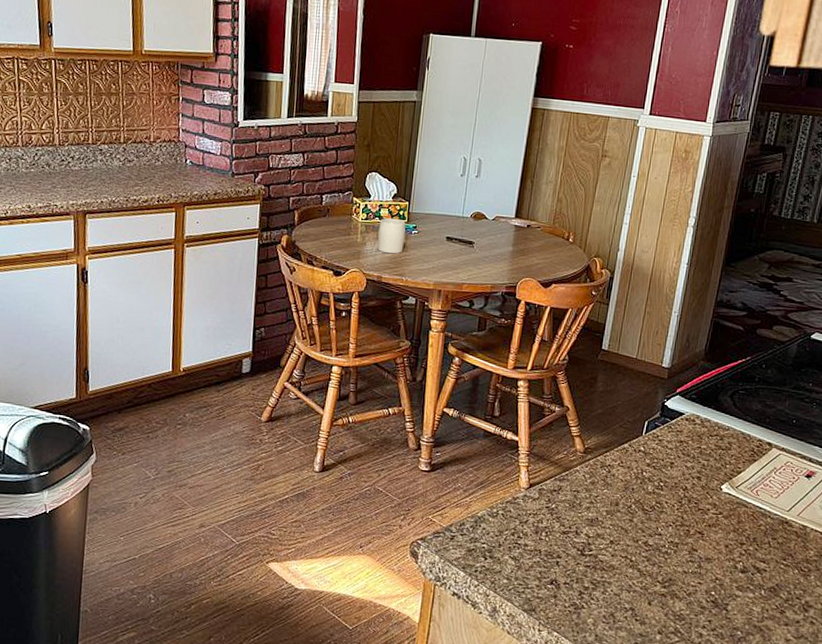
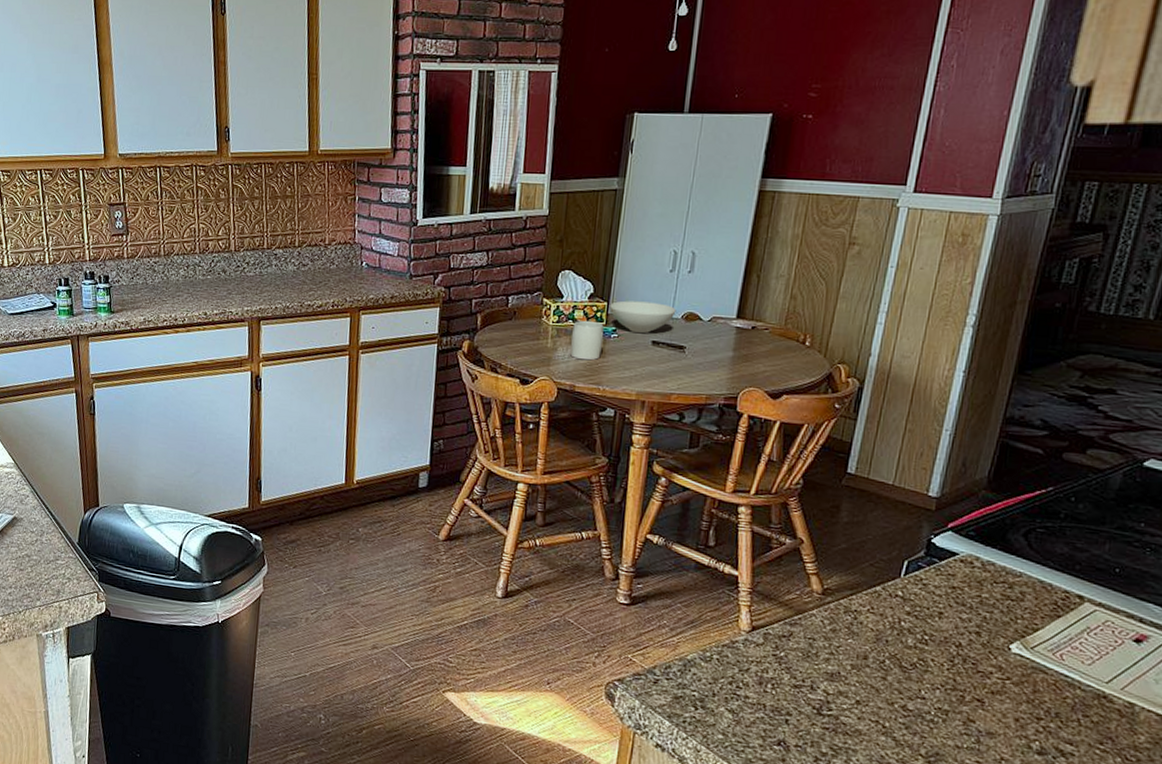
bowl: none [411,201,466,231] -> present [610,300,676,334]

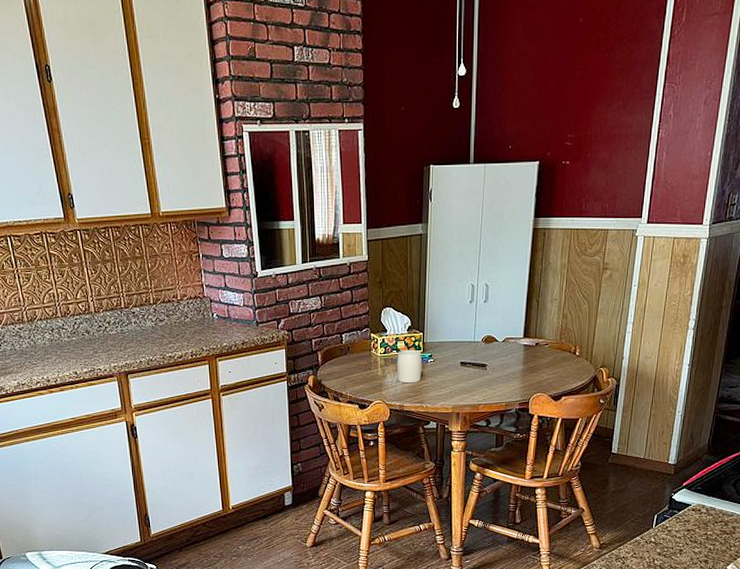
bowl: present [610,300,676,334] -> none [425,330,477,357]

